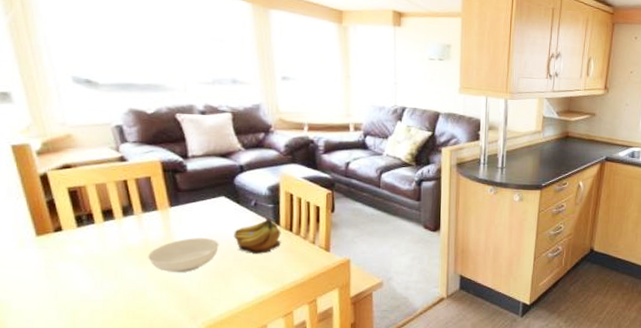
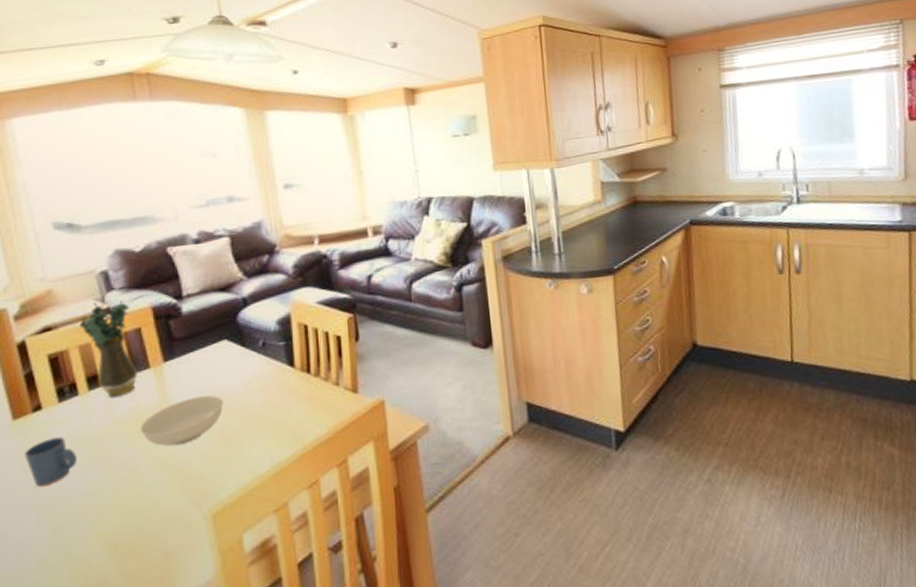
mug: none [47,254,93,291] -> present [25,437,76,487]
vase: none [96,150,147,229] -> present [79,301,138,398]
fruit: present [234,218,281,254] -> none [240,359,297,408]

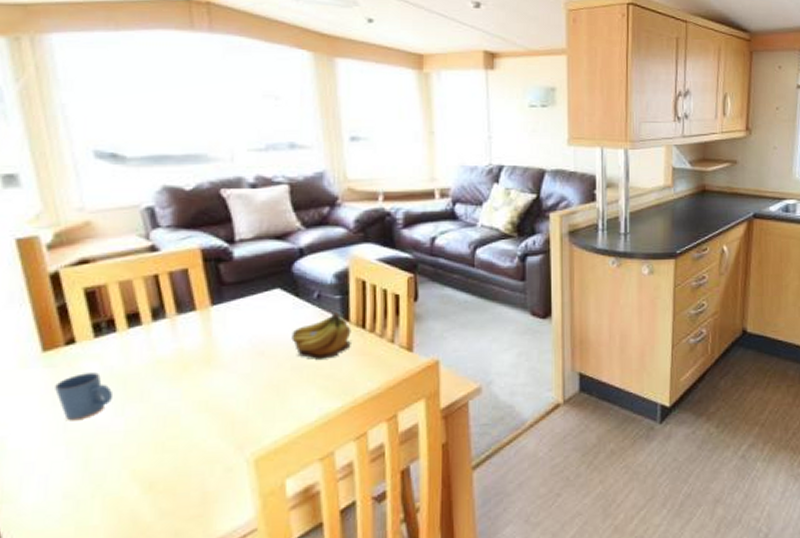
vase: present [79,301,138,398] -> none [120,238,183,337]
bowl: present [141,395,224,446] -> none [183,343,273,389]
fruit: none [240,359,297,408] -> present [291,313,351,359]

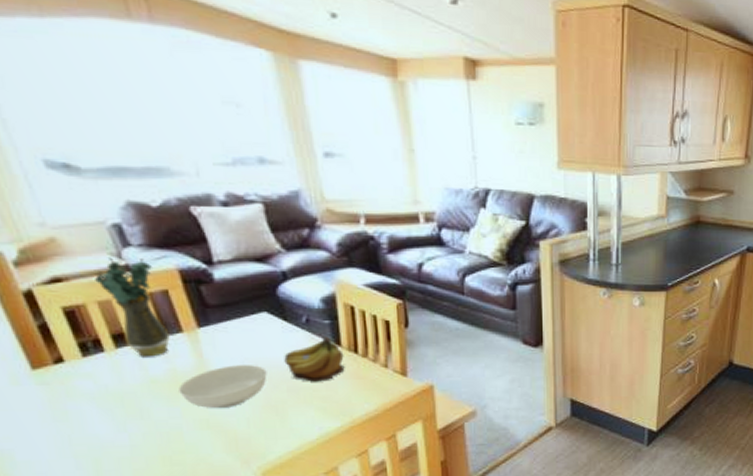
mug: present [55,372,112,421] -> none [52,391,112,436]
vase: none [120,238,183,337] -> present [95,257,170,357]
bowl: none [183,343,273,389] -> present [178,365,267,408]

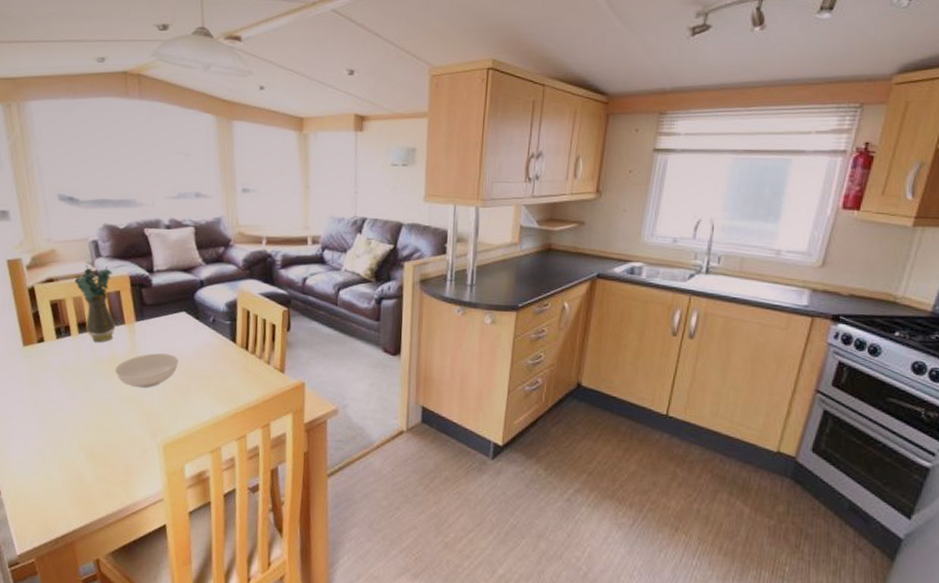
fruit: present [284,337,345,382] -> none [192,335,237,372]

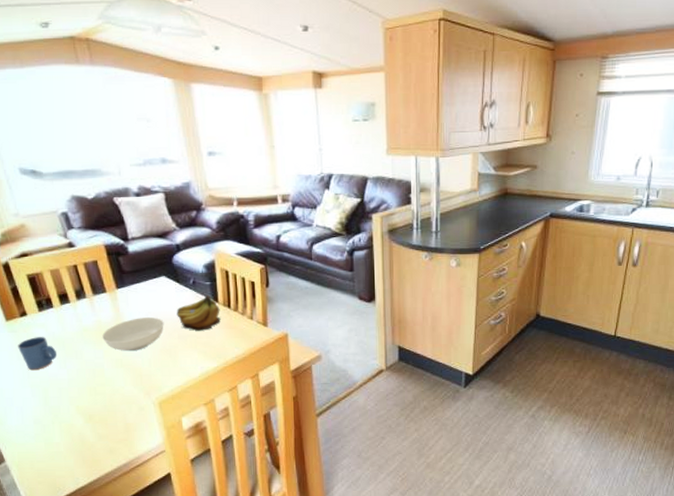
mug: none [31,365,68,400] -> present [18,337,57,371]
vase: present [74,265,116,342] -> none [49,237,97,312]
fruit: none [192,335,237,372] -> present [176,295,221,331]

